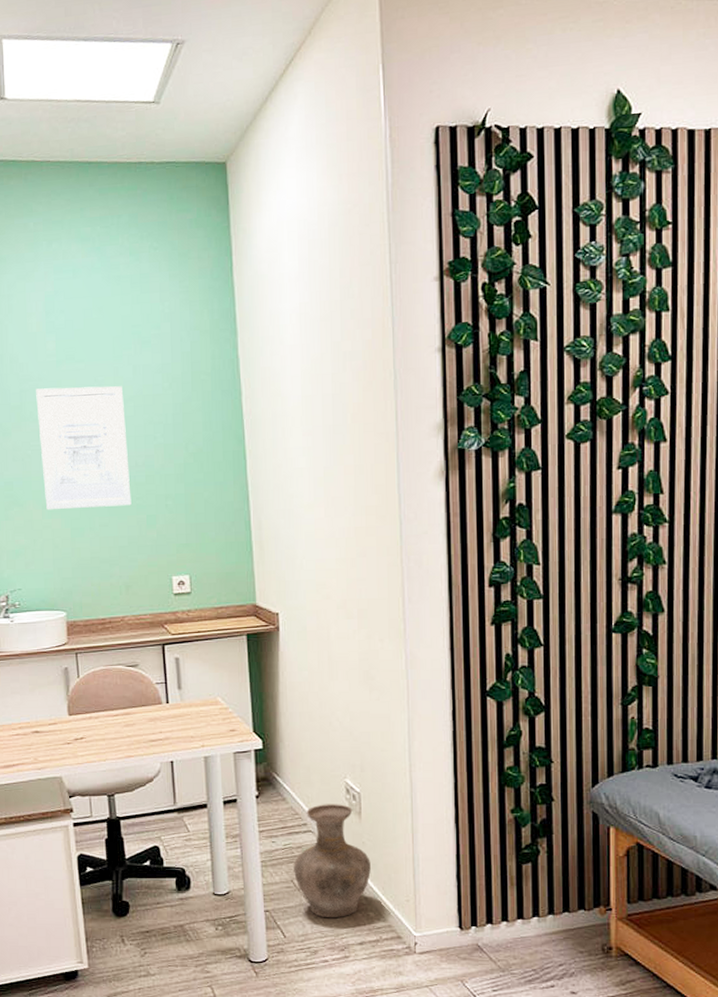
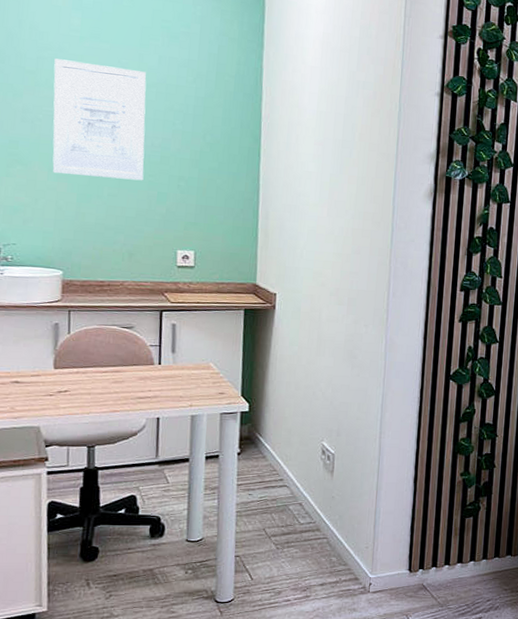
vase: present [294,804,371,918] -> none [266,462,338,563]

